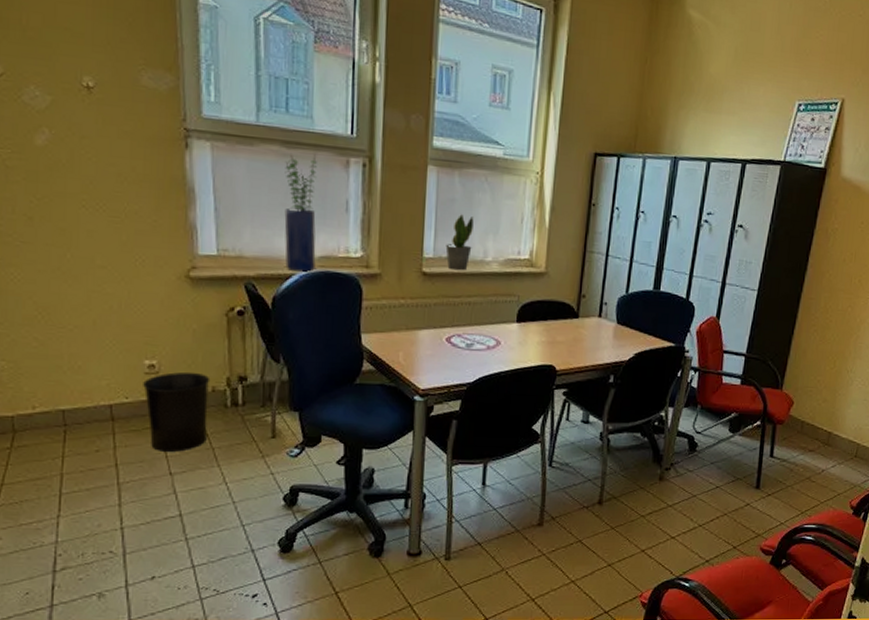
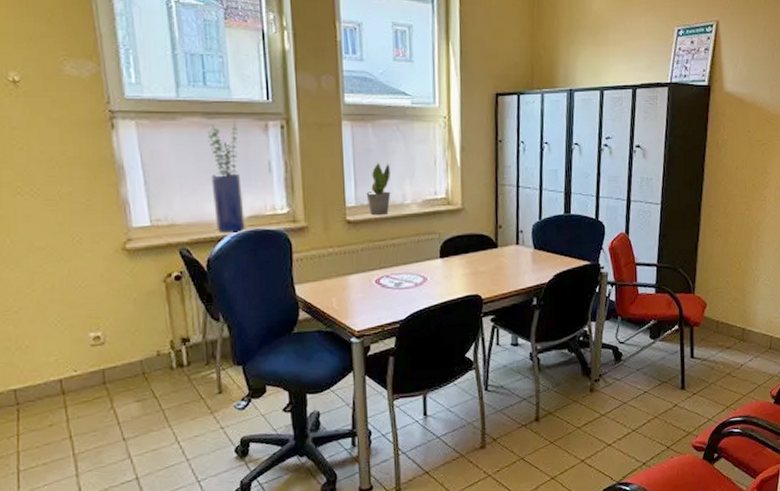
waste bin: present [143,371,211,452] -> none [90,339,156,419]

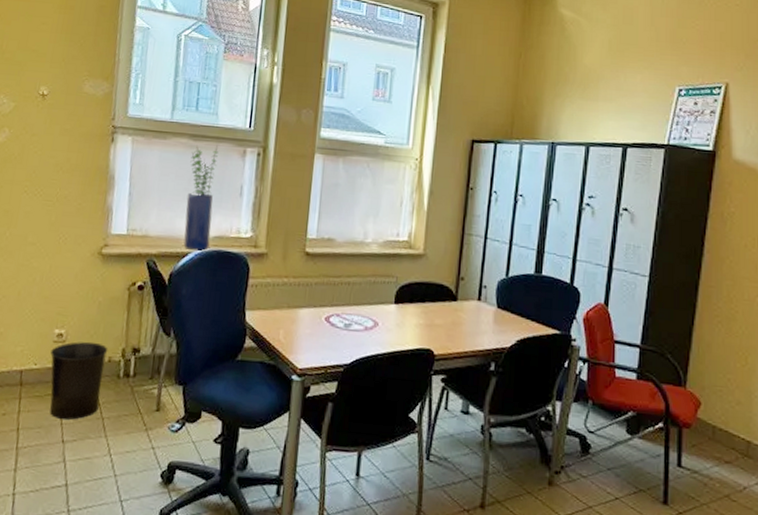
waste bin: none [90,339,156,419] -> present [50,341,108,420]
potted plant: present [366,163,391,216] -> none [328,198,355,252]

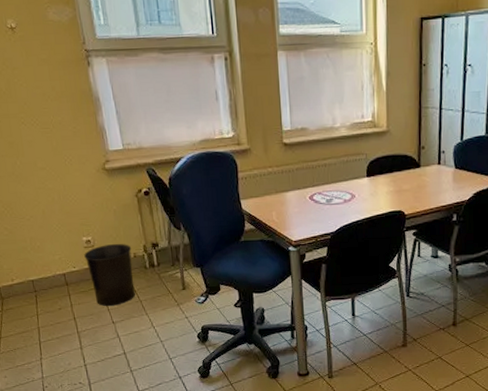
vase: present [183,146,218,251] -> none [164,56,198,155]

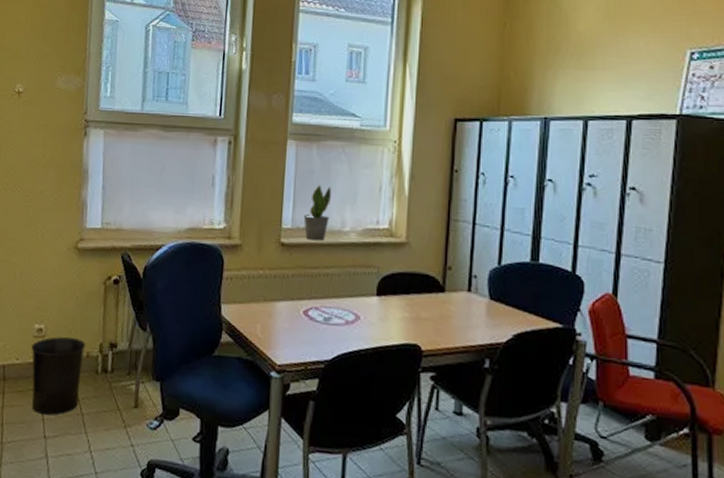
potted plant: none [300,89,322,139] -> present [303,185,331,242]

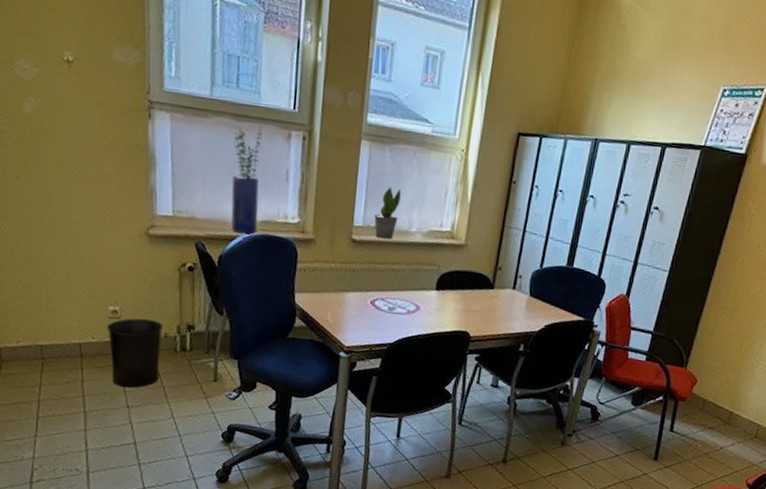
vase: none [157,136,189,243] -> present [231,126,262,235]

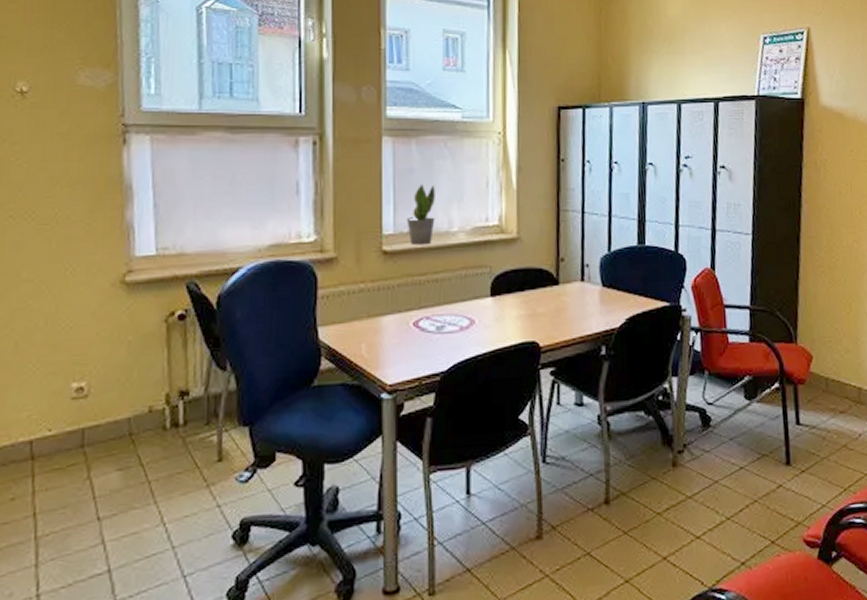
waste bin: present [107,318,164,388] -> none [69,391,147,492]
vase: present [231,126,262,235] -> none [229,138,265,264]

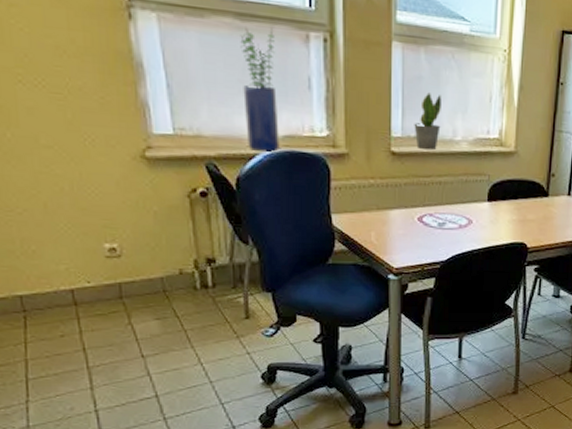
vase: none [229,138,265,264] -> present [240,27,280,152]

